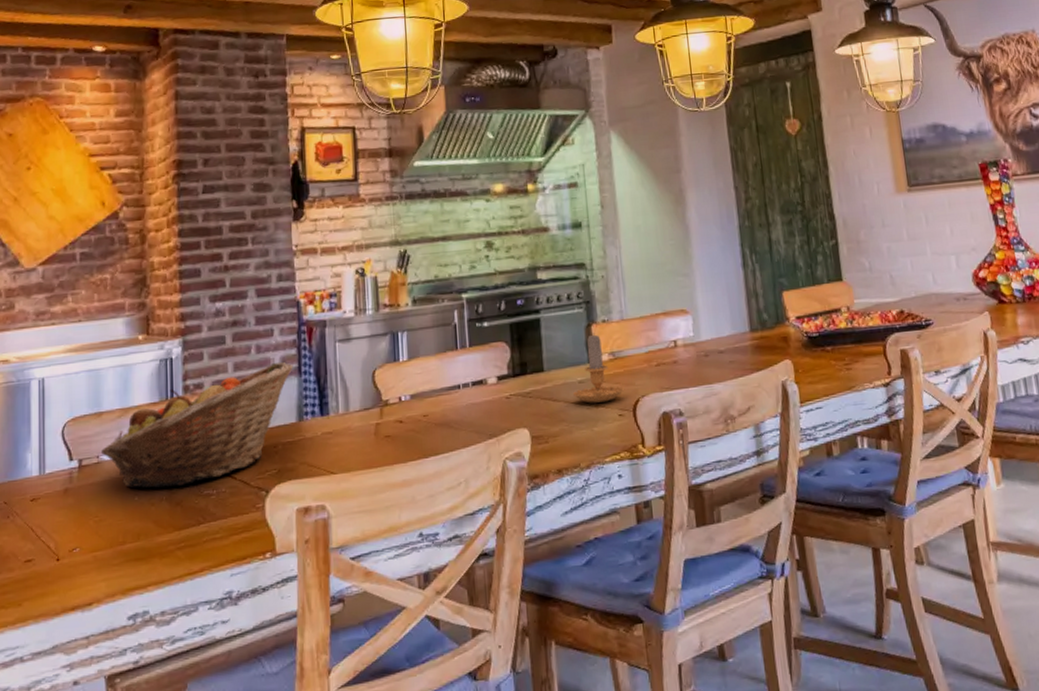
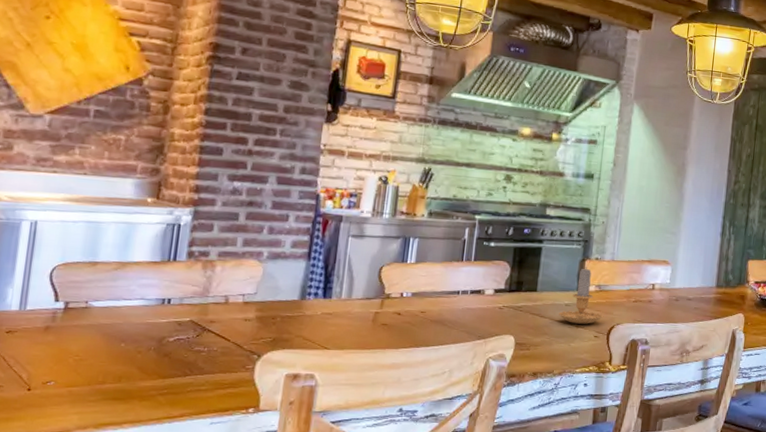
fruit basket: present [101,361,293,488] -> none [91,244,304,340]

